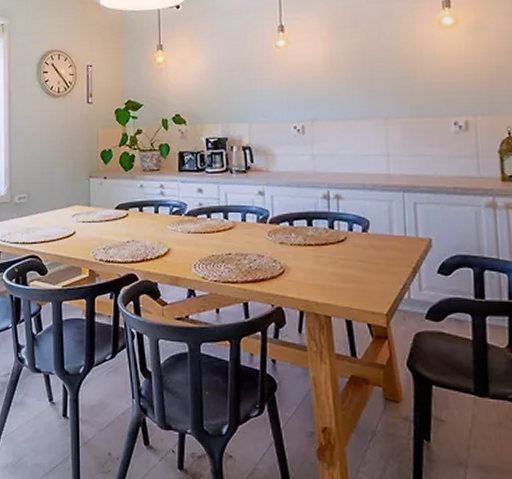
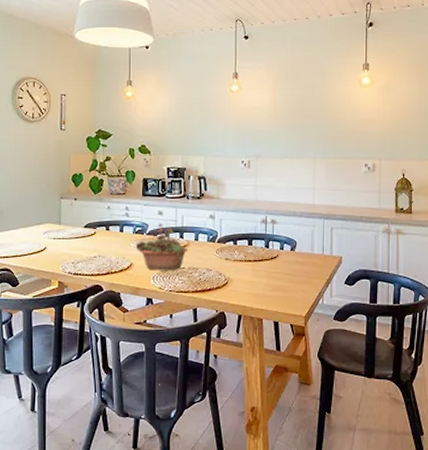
succulent planter: none [173,207,235,258] -> present [135,228,188,271]

